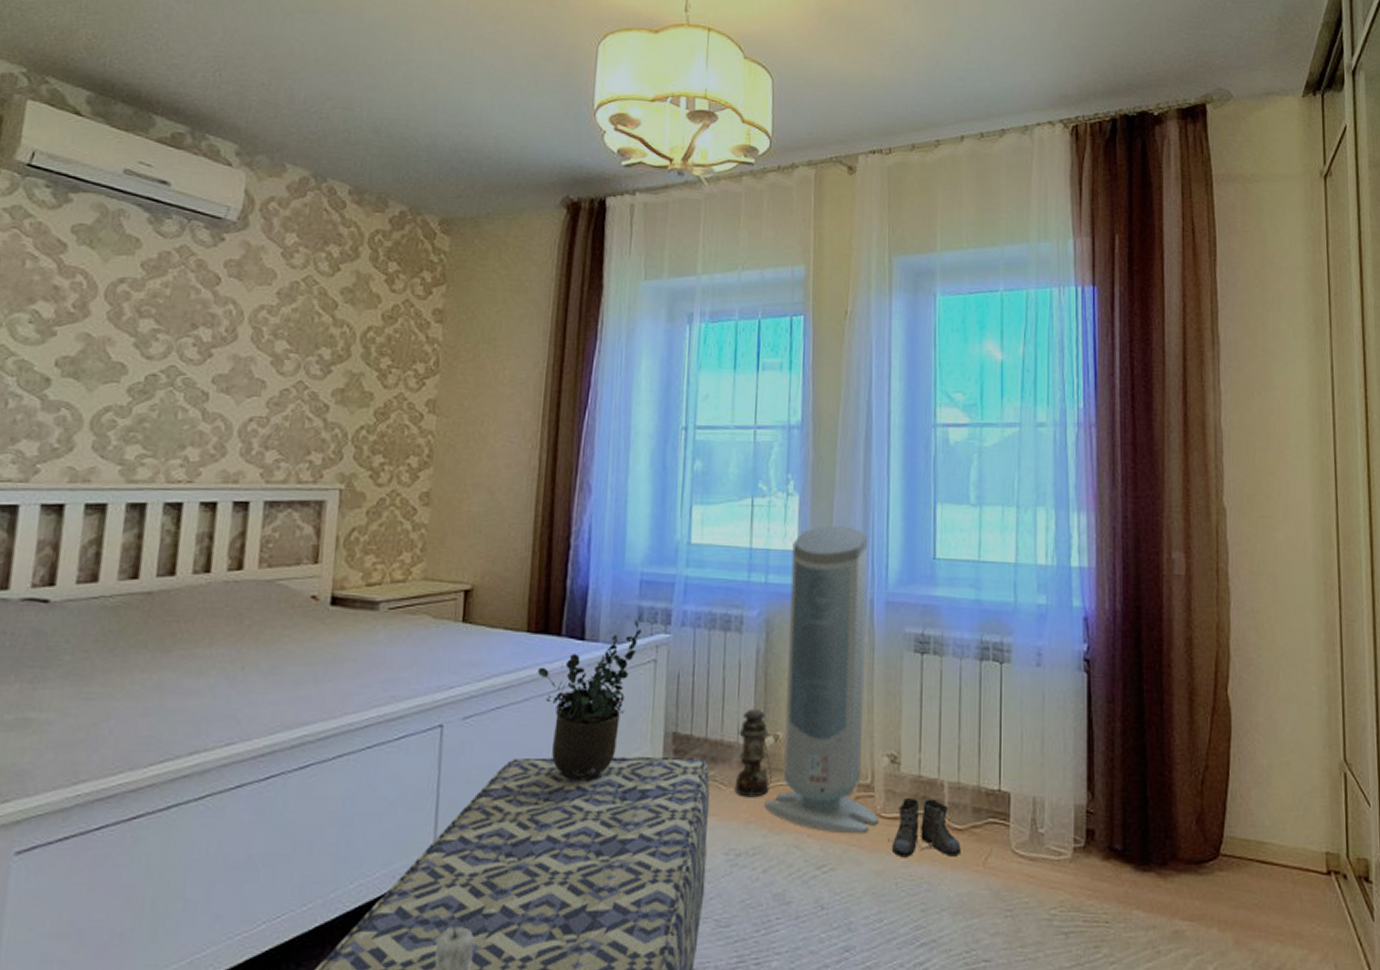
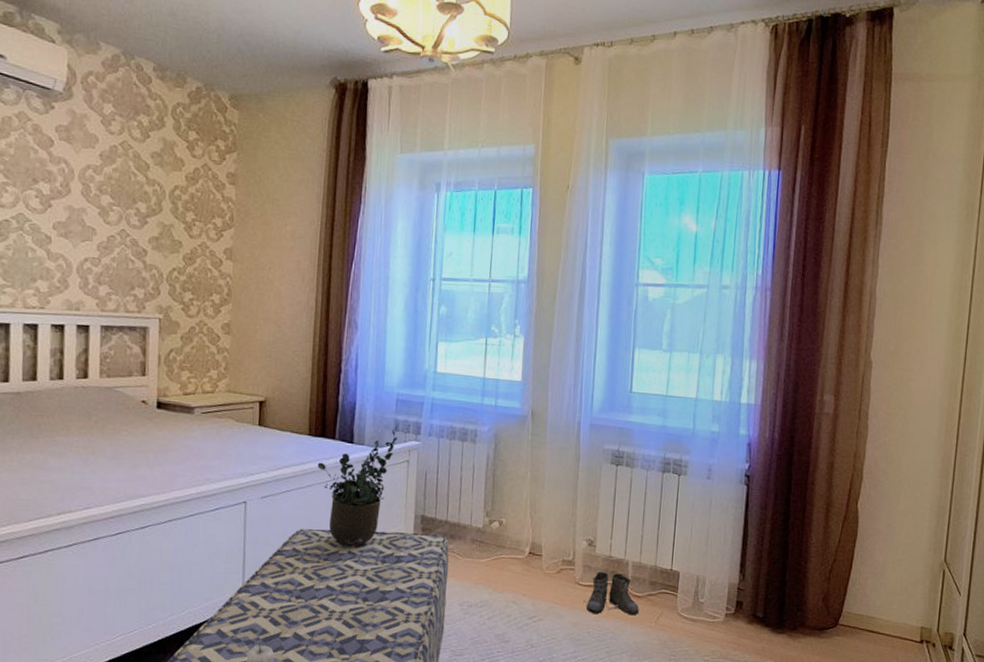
lantern: present [734,708,772,798] -> none [467,500,497,566]
air purifier: present [765,525,879,834] -> none [491,362,578,596]

